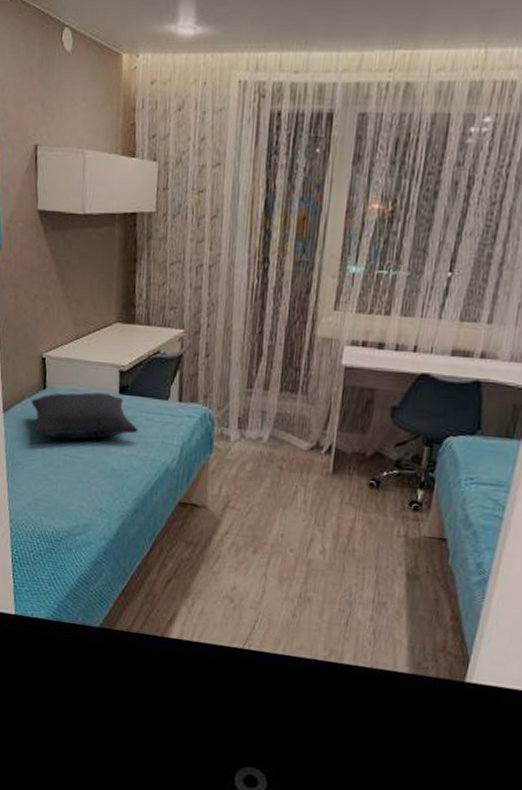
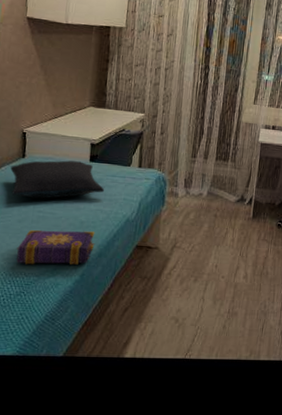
book: none [44,476,130,521] -> present [16,229,95,265]

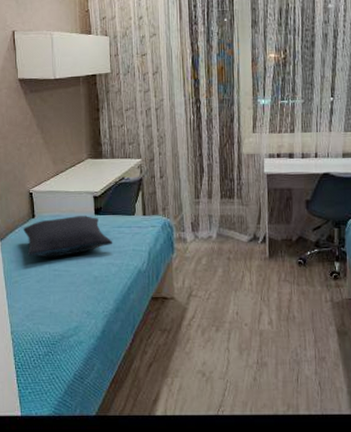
book: present [16,229,95,265] -> none [39,286,111,324]

